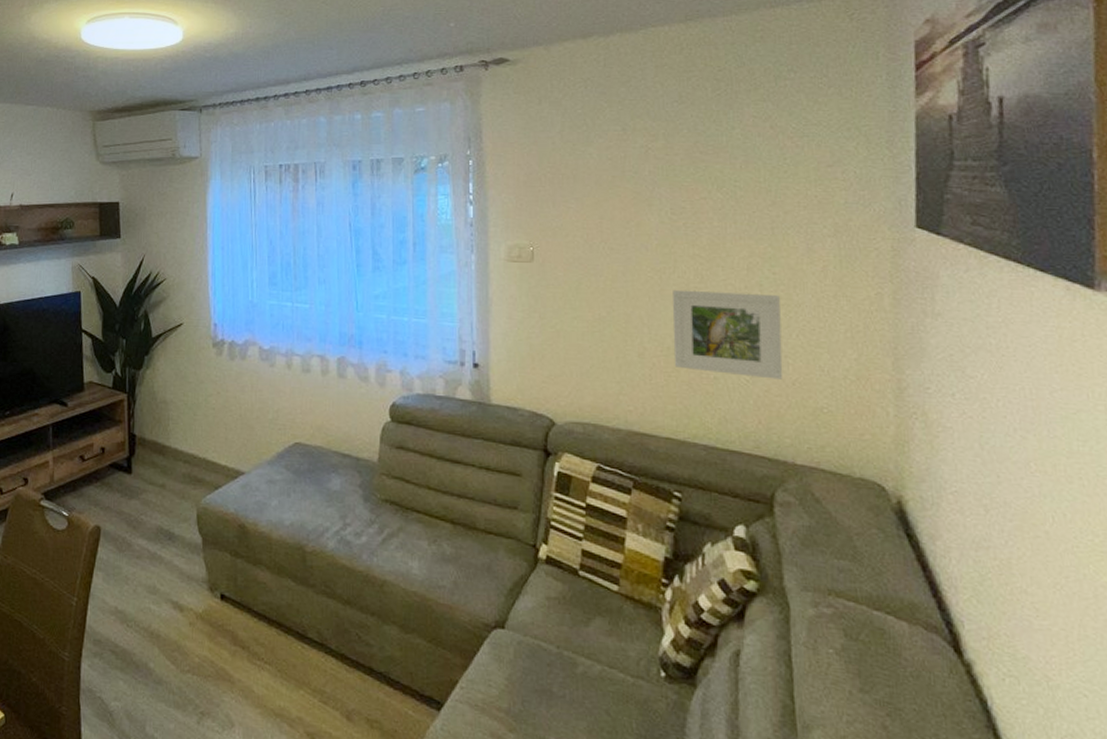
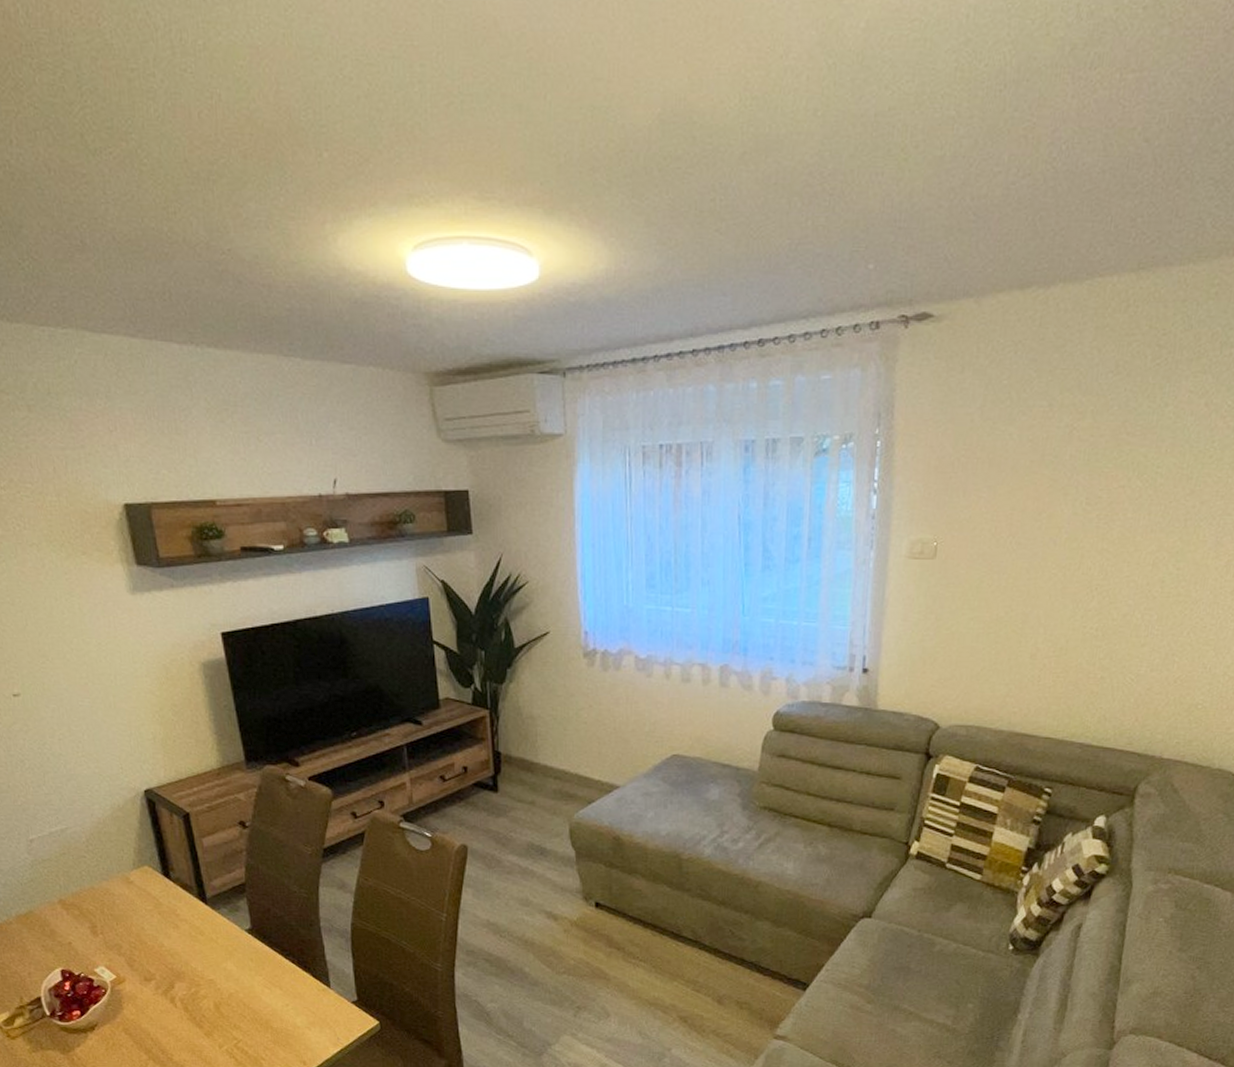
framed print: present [673,289,783,380] -> none [1064,587,1179,678]

